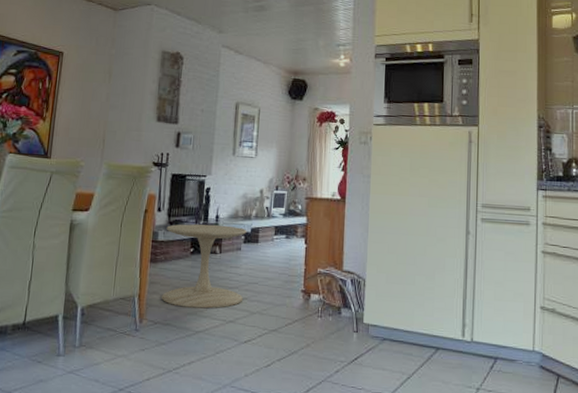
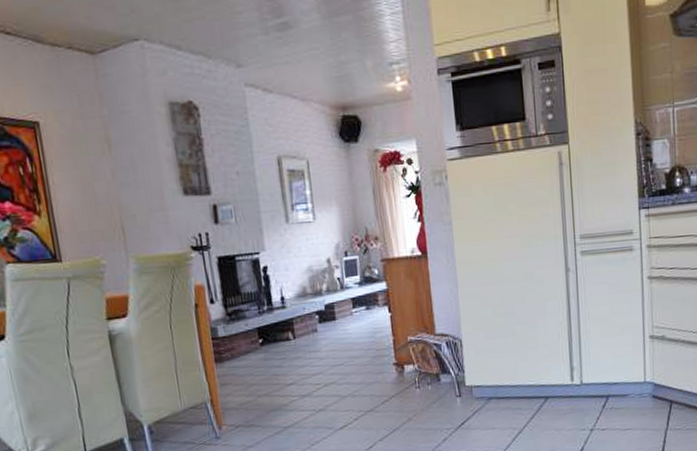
side table: present [161,224,247,309] -> none [225,306,331,405]

